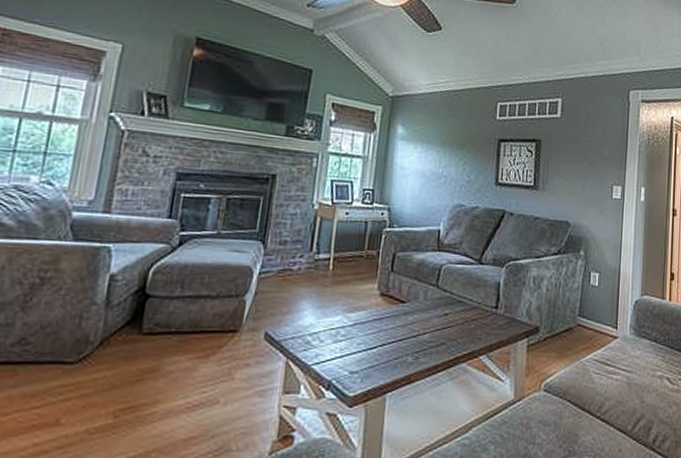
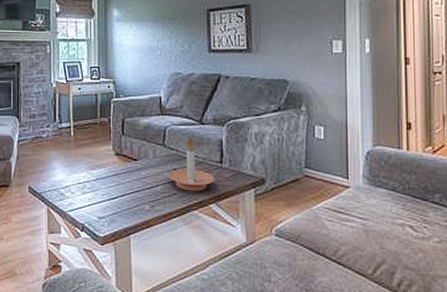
candle holder: none [437,278,489,341] -> present [167,137,215,191]

